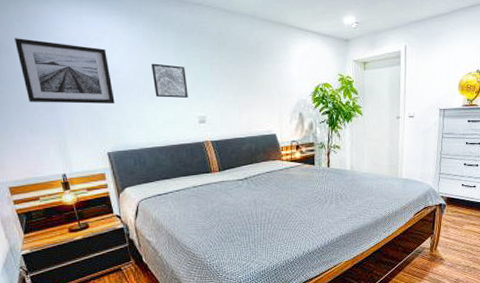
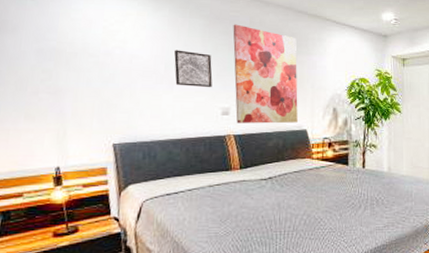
wall art: present [14,38,115,104] -> none [24,17,129,91]
wall art: none [202,35,267,130] -> present [233,24,298,124]

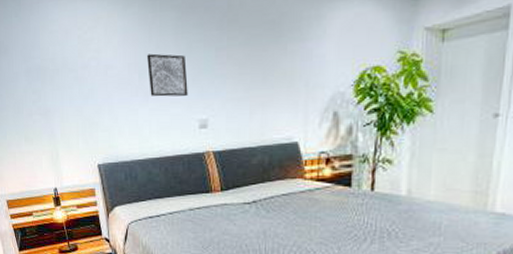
wall art: present [233,24,298,124] -> none [208,11,288,137]

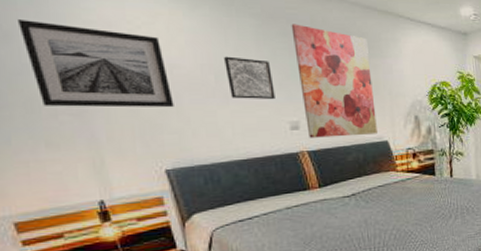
wall art: none [12,35,107,108] -> present [16,19,174,108]
wall art: none [208,11,288,137] -> present [291,24,377,138]

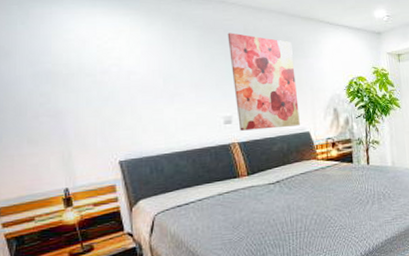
wall art: present [16,19,174,108] -> none [15,41,129,110]
wall art: present [224,56,275,99] -> none [172,62,212,99]

